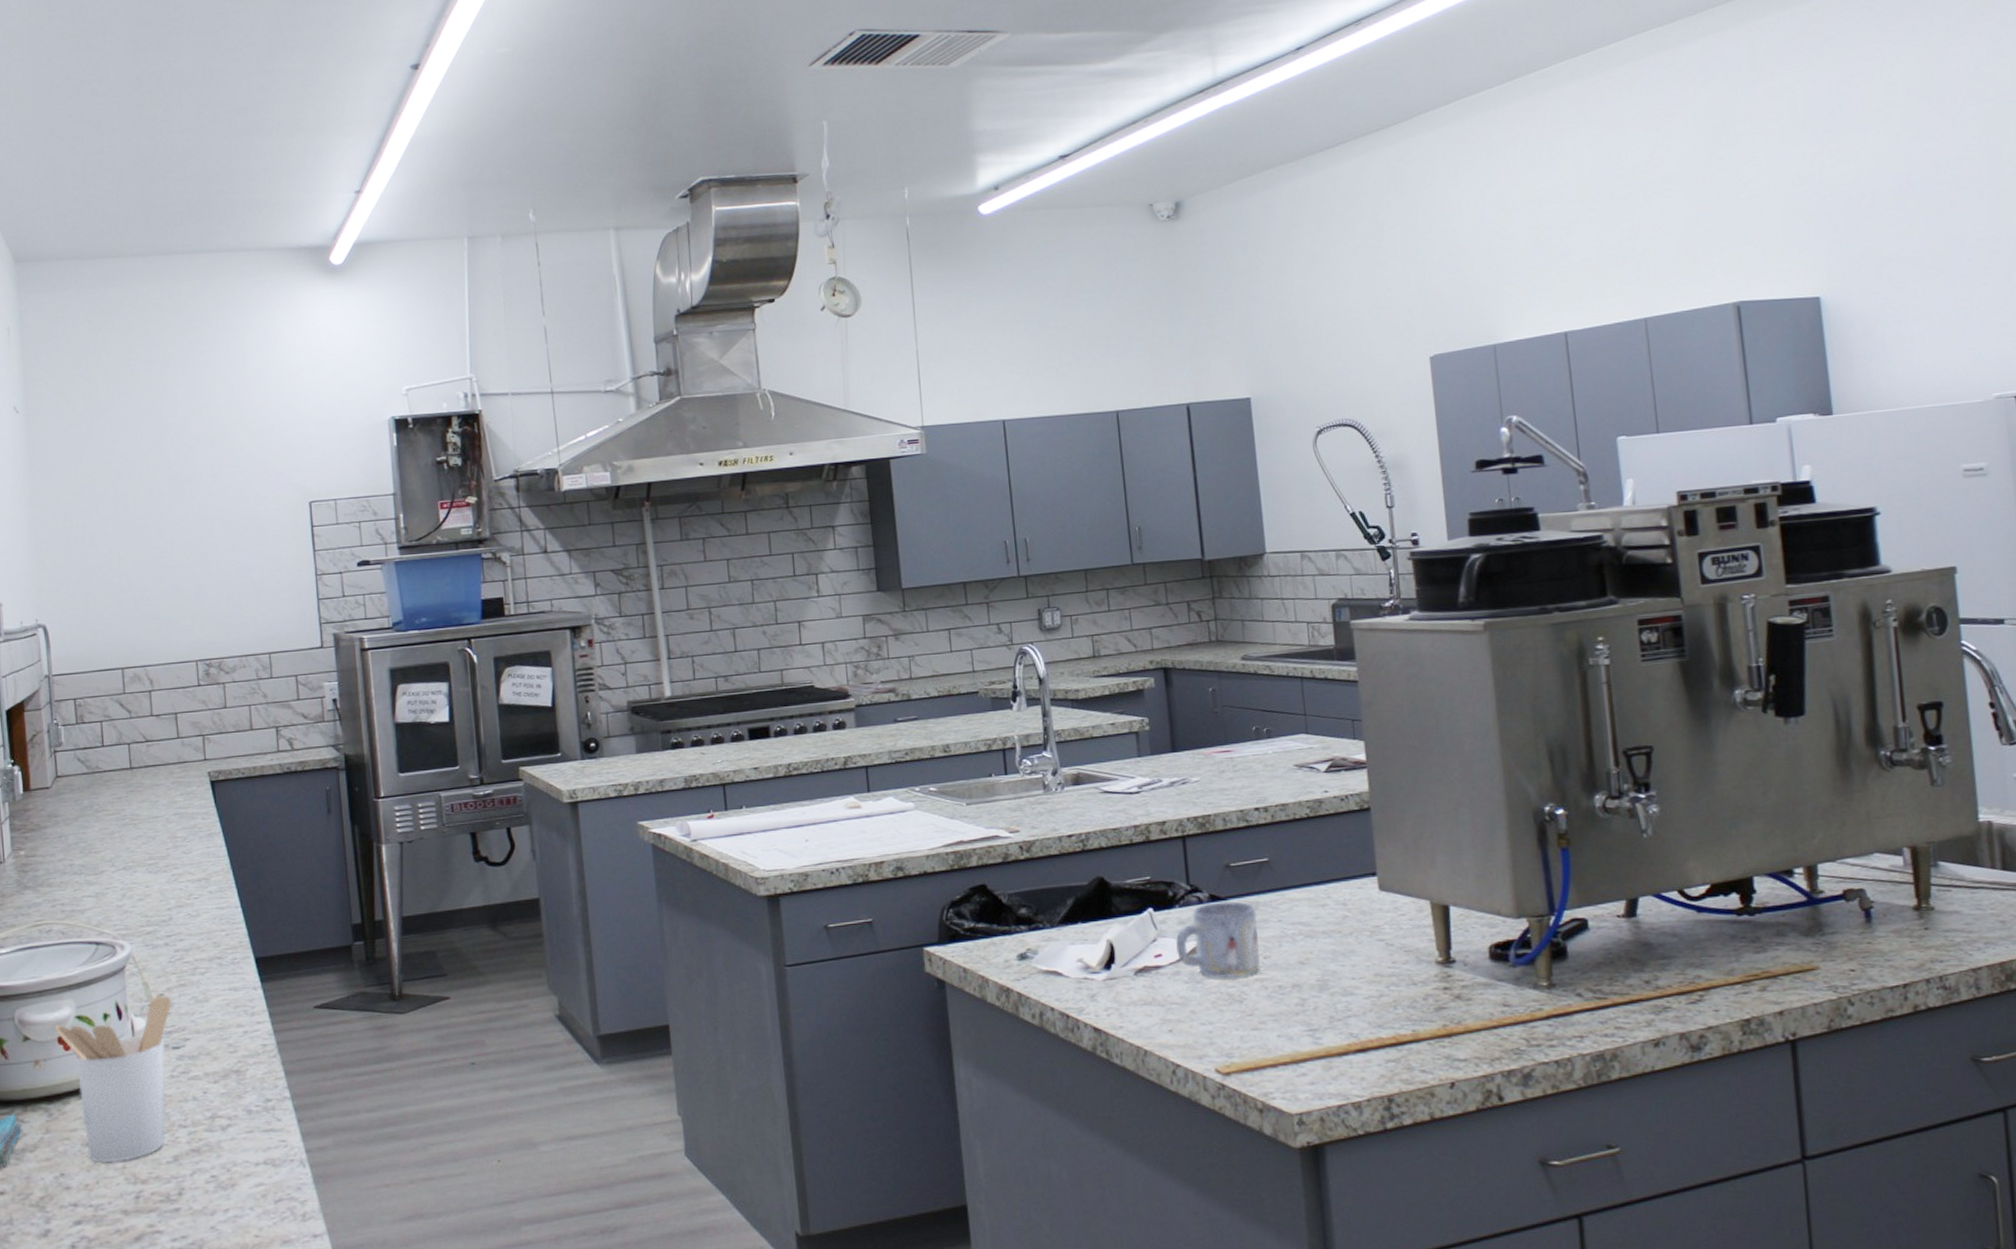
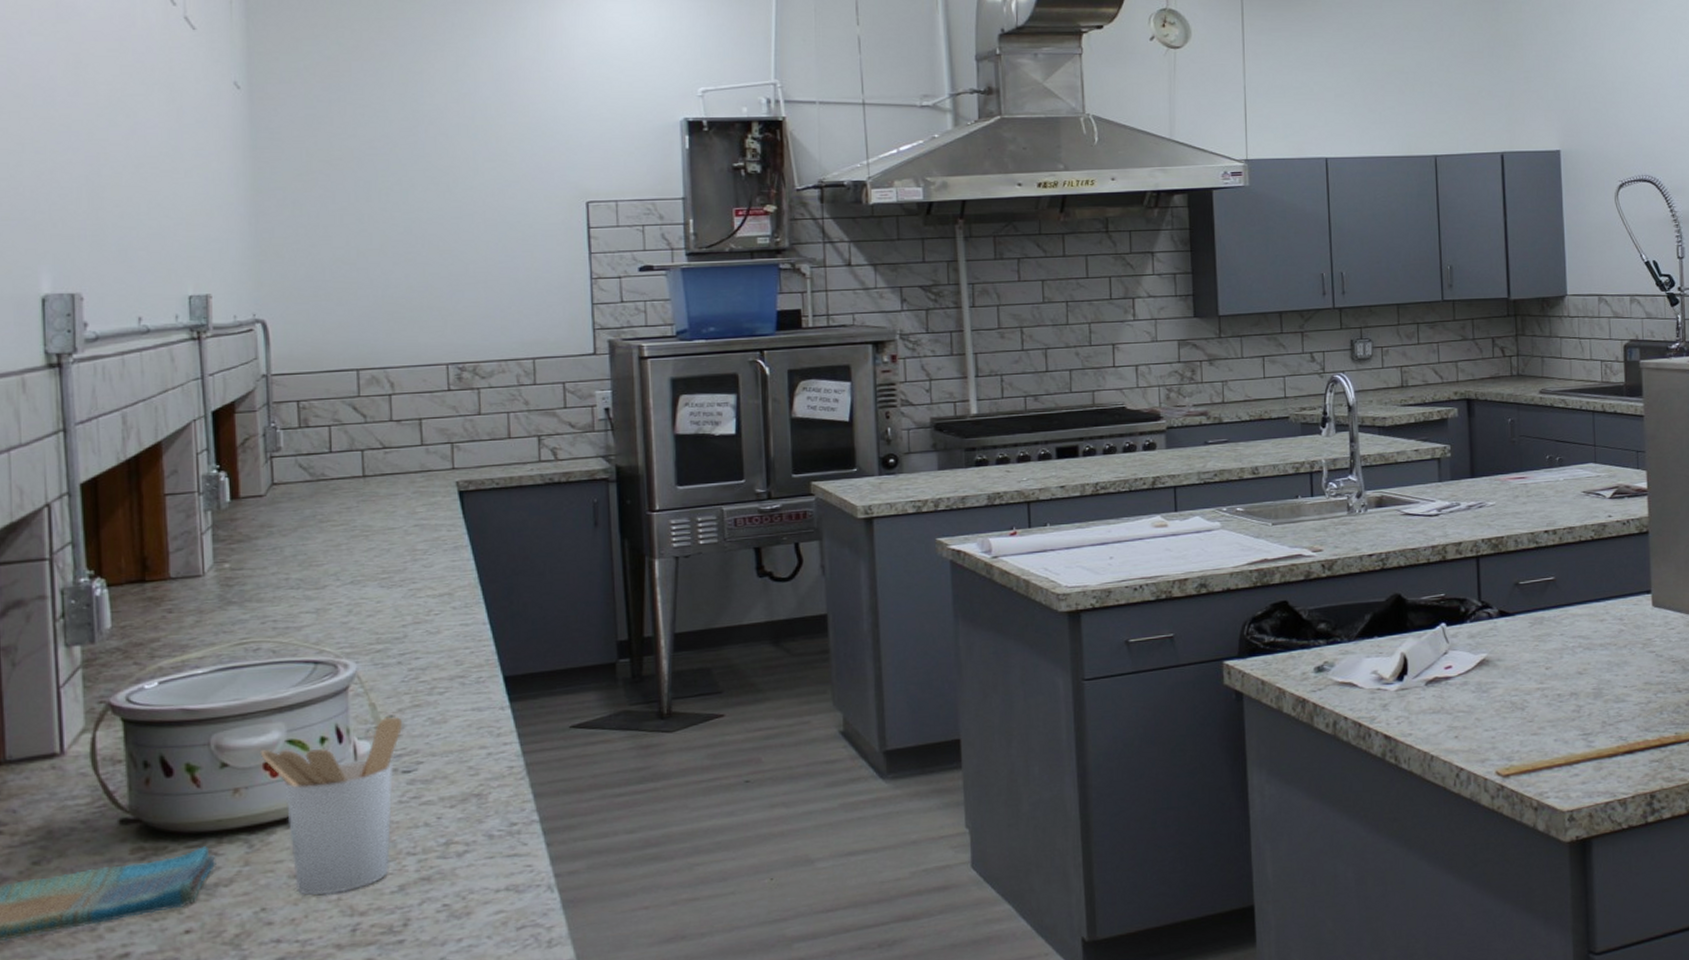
mug: present [1176,901,1260,979] -> none [1466,617,1543,688]

